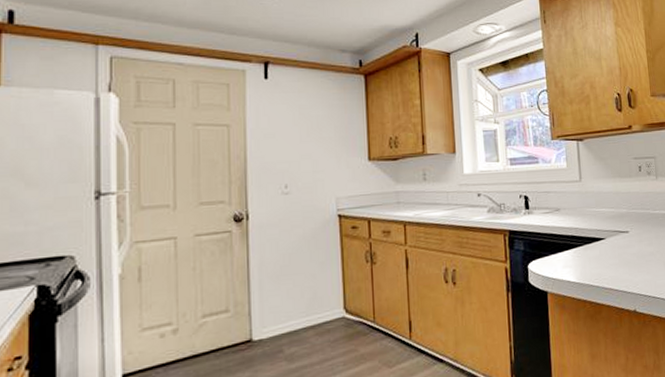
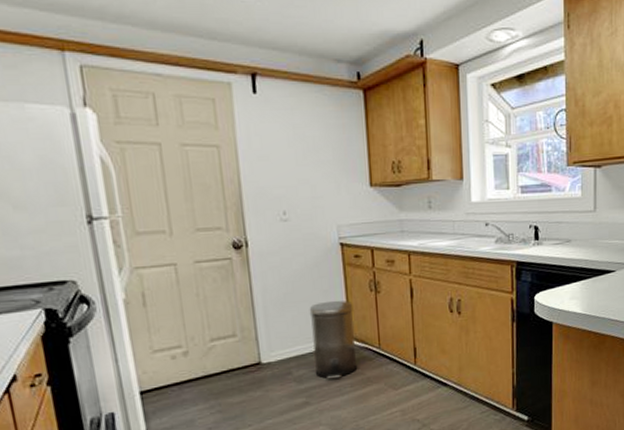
pedal bin: none [304,272,350,357] -> present [309,300,357,379]

